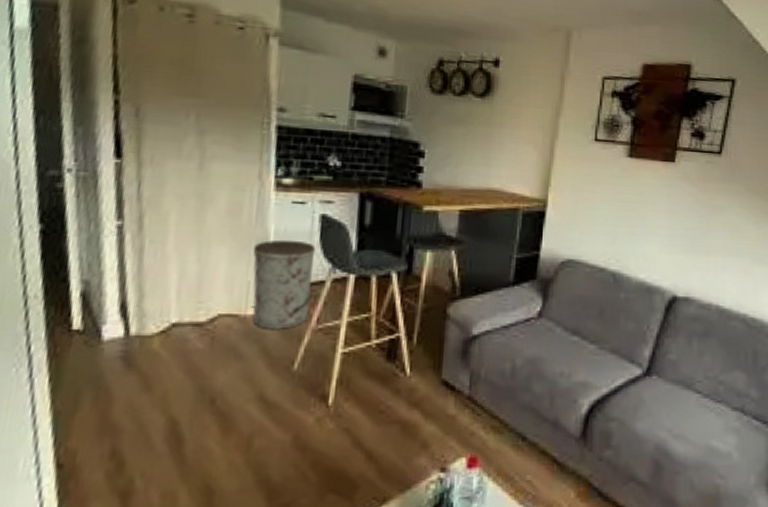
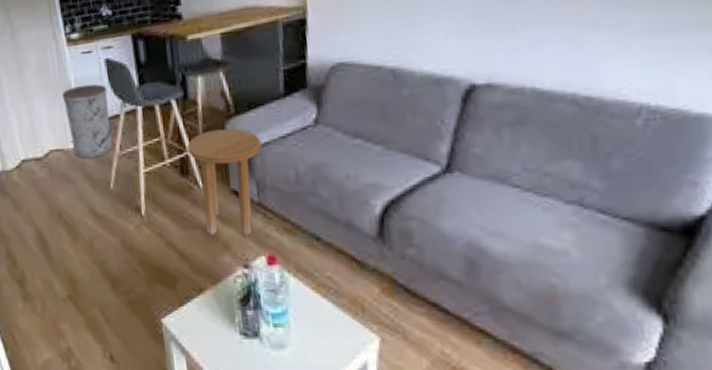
side table: none [400,311,483,434] -> present [187,128,262,236]

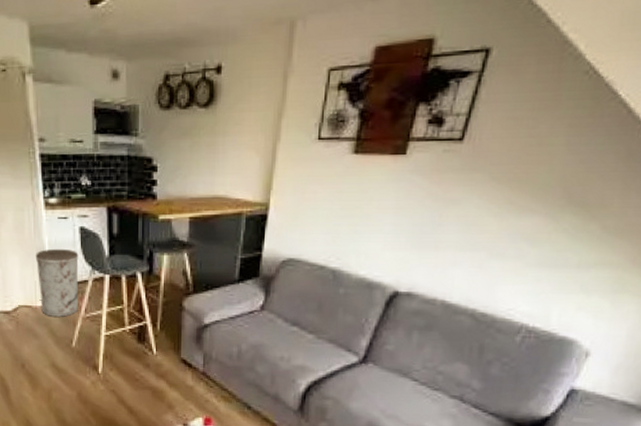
side table: present [187,128,262,236] -> none [146,304,213,399]

